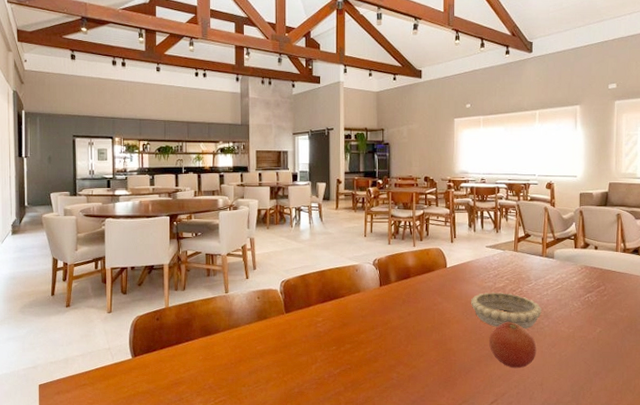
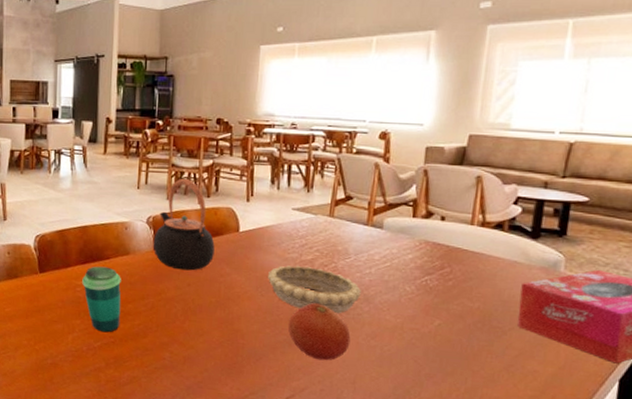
cup: none [322,304,355,361] -> present [82,266,121,333]
teapot: none [379,226,428,302] -> present [153,178,215,271]

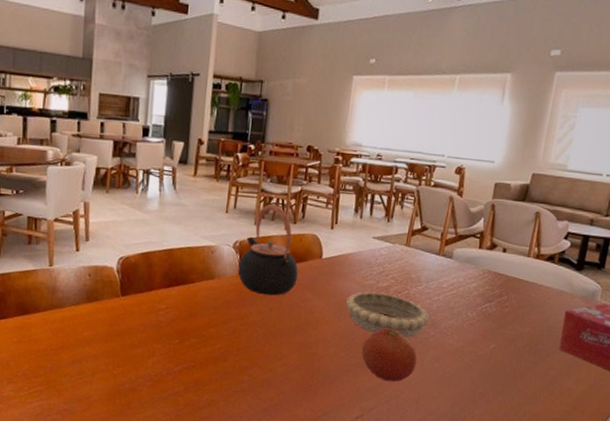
cup: present [82,266,121,333] -> none [165,289,205,357]

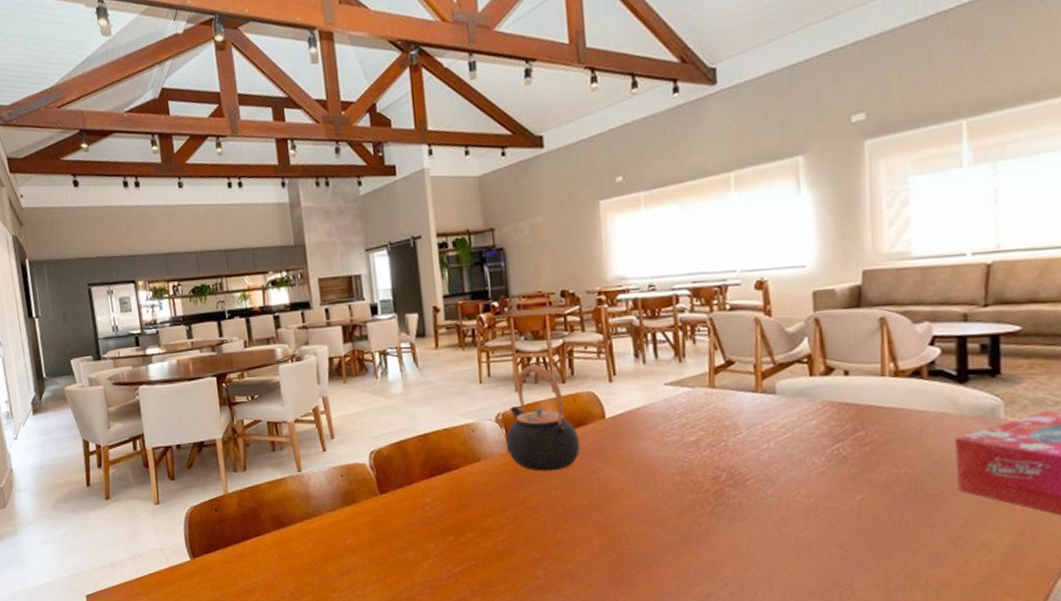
decorative bowl: present [346,292,429,338] -> none [647,449,761,501]
fruit: present [361,328,417,382] -> none [679,491,757,559]

